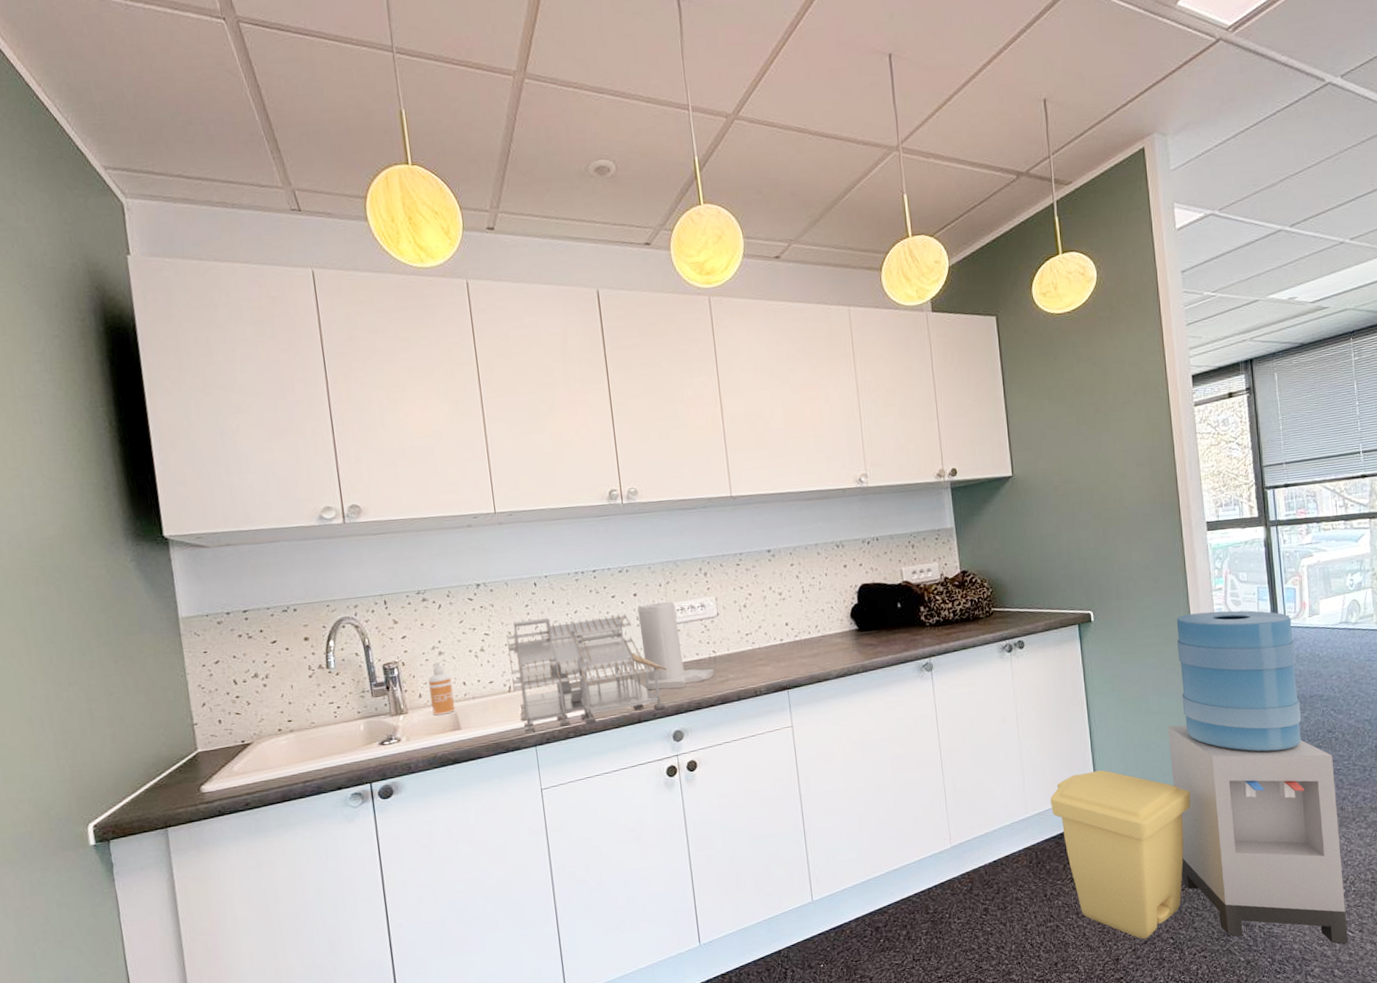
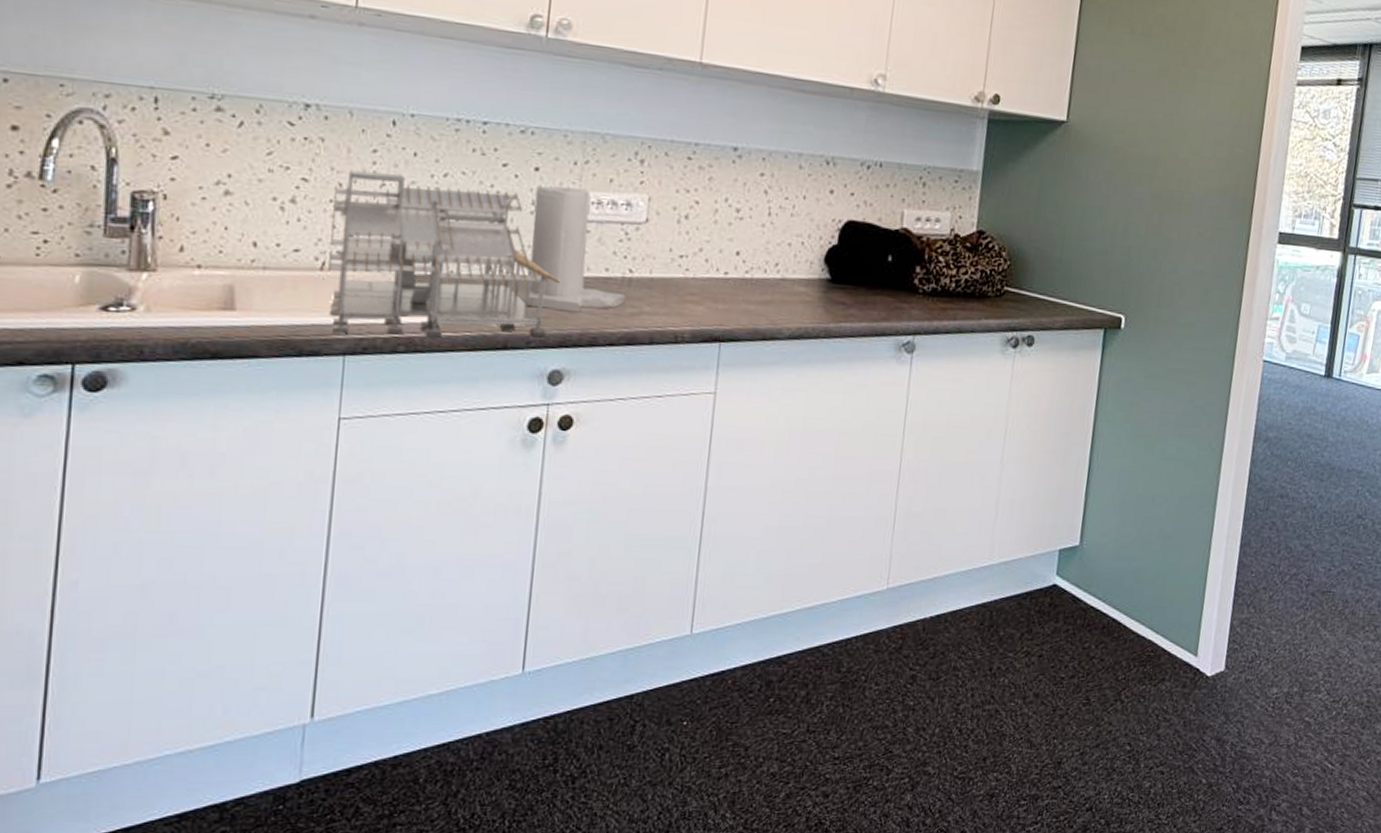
soap dispenser: present [428,661,456,716] -> none [194,204,237,284]
trash can: present [1050,770,1191,940] -> none [1021,519,1190,742]
water cooler: present [1168,610,1348,944] -> none [1155,342,1357,777]

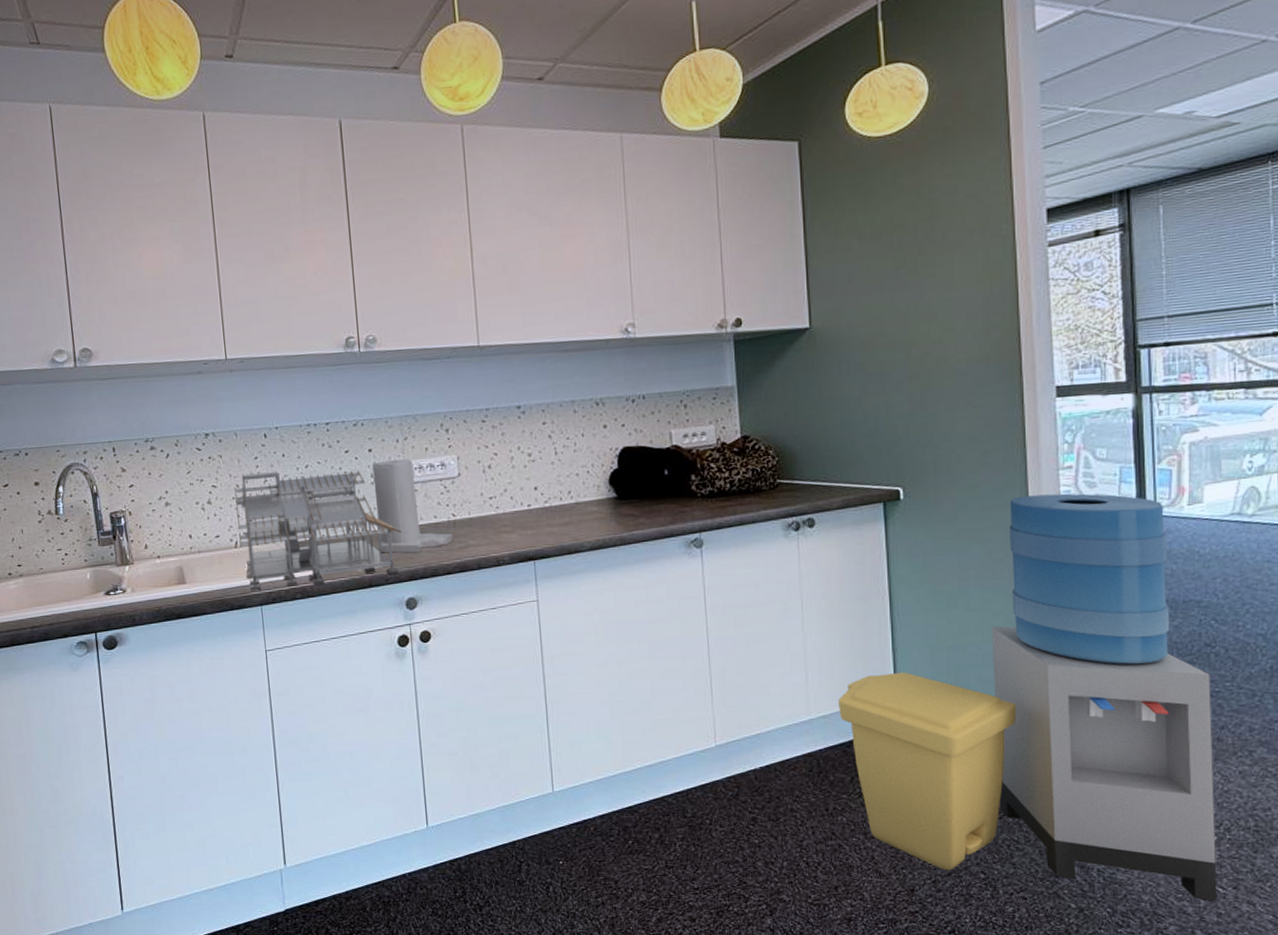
trash can: none [1021,519,1190,742] -> present [838,672,1017,871]
water cooler: none [1155,342,1357,777] -> present [991,493,1217,901]

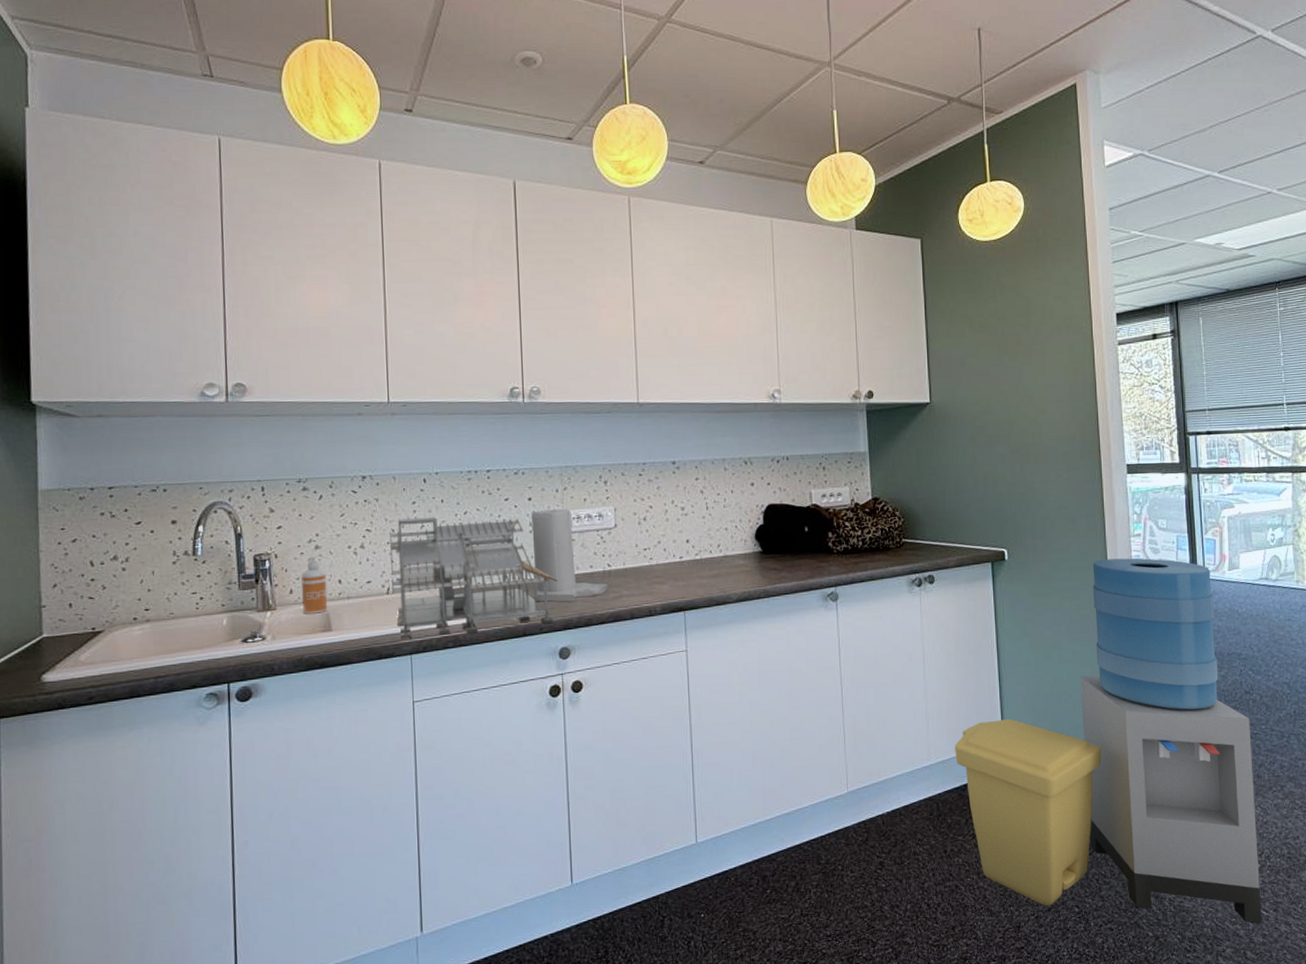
soap dispenser: none [154,512,181,568] -> present [301,556,328,614]

